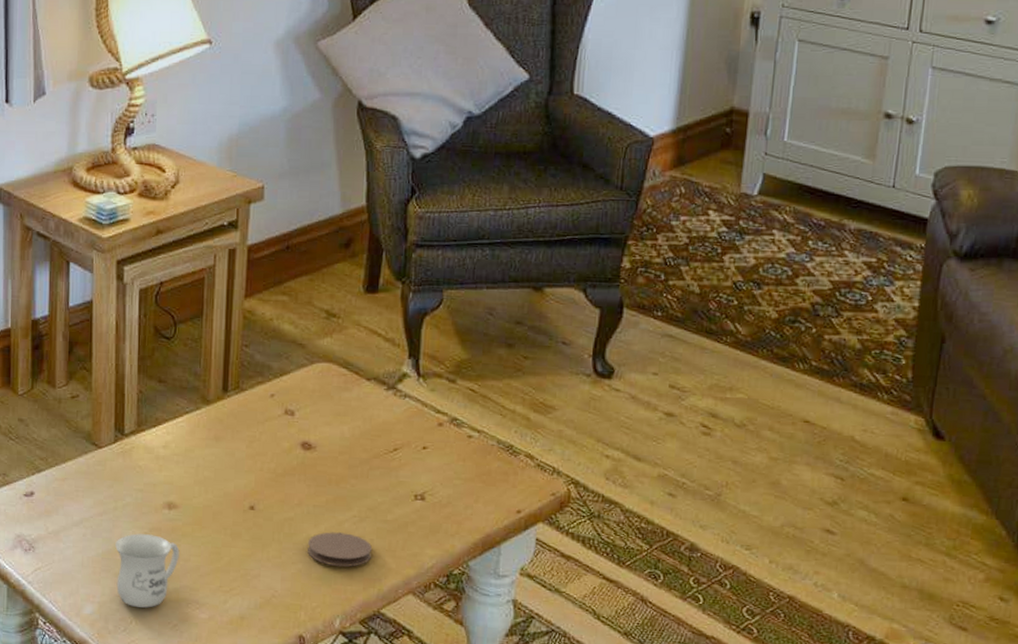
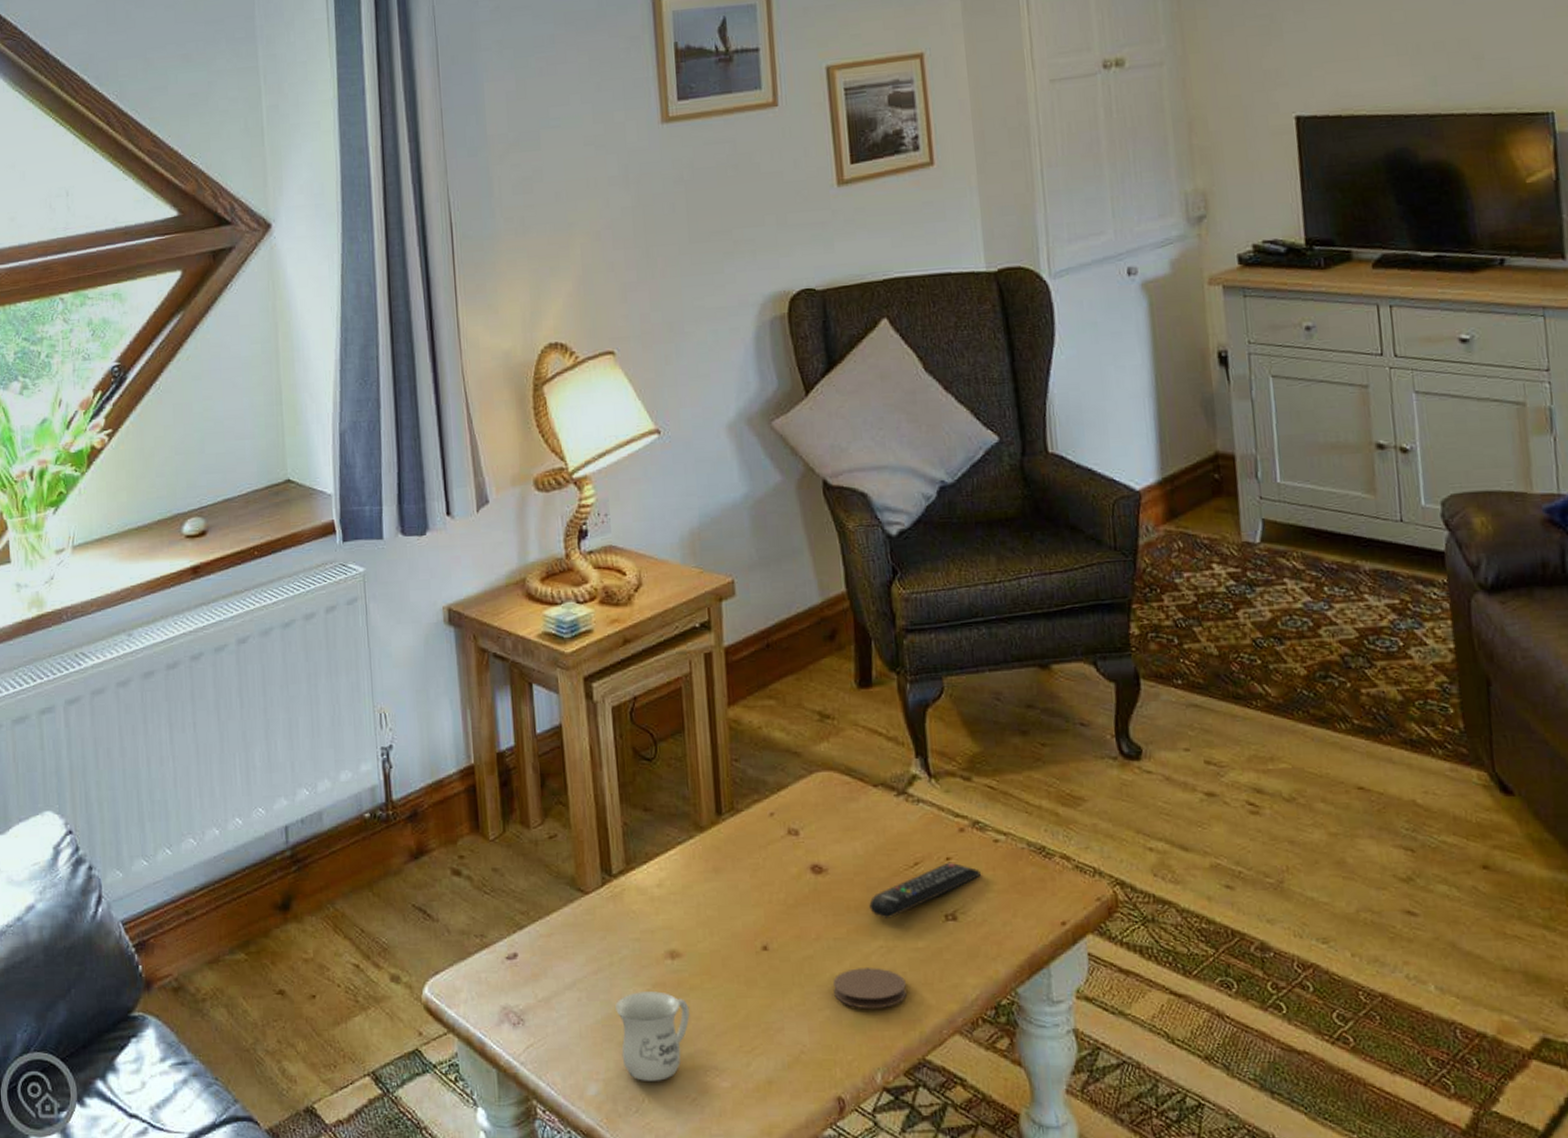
remote control: none [349,450,452,493] -> present [869,862,981,918]

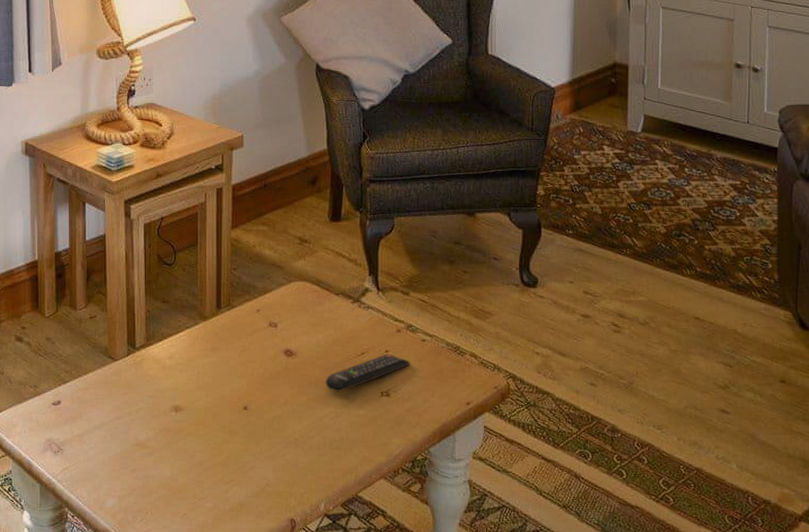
mug: present [615,991,690,1081] -> none [131,434,186,500]
coaster: present [833,968,907,1009] -> none [294,427,348,457]

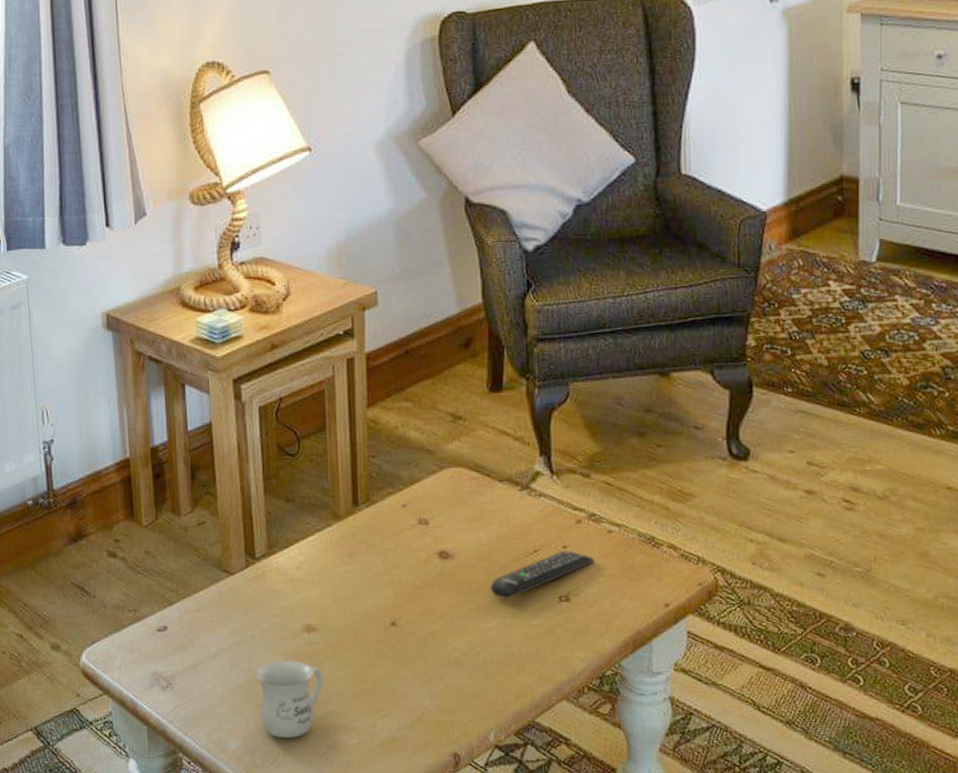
mug: none [131,434,186,500] -> present [256,661,323,738]

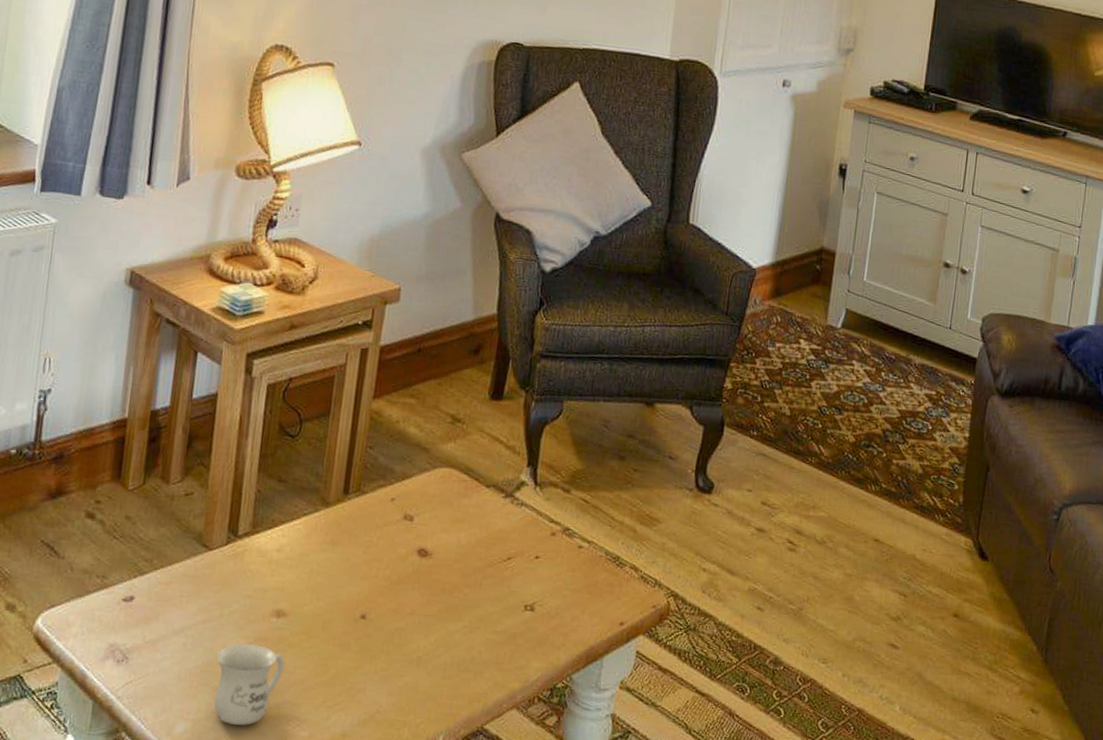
remote control: present [490,550,594,599] -> none [461,560,562,603]

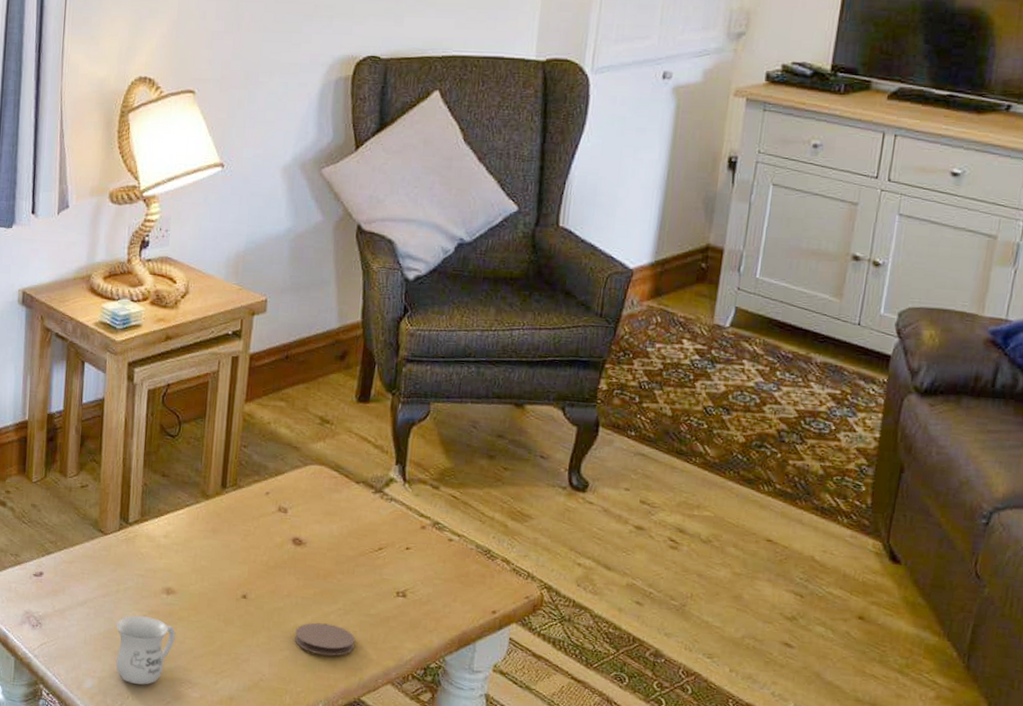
coaster: none [416,643,480,680] -> present [295,622,355,656]

